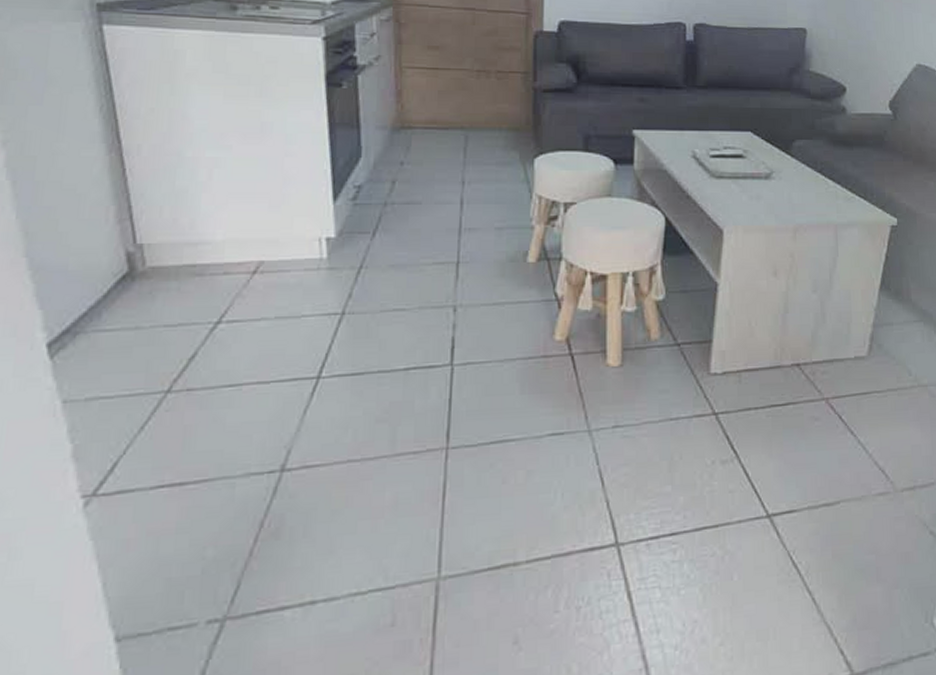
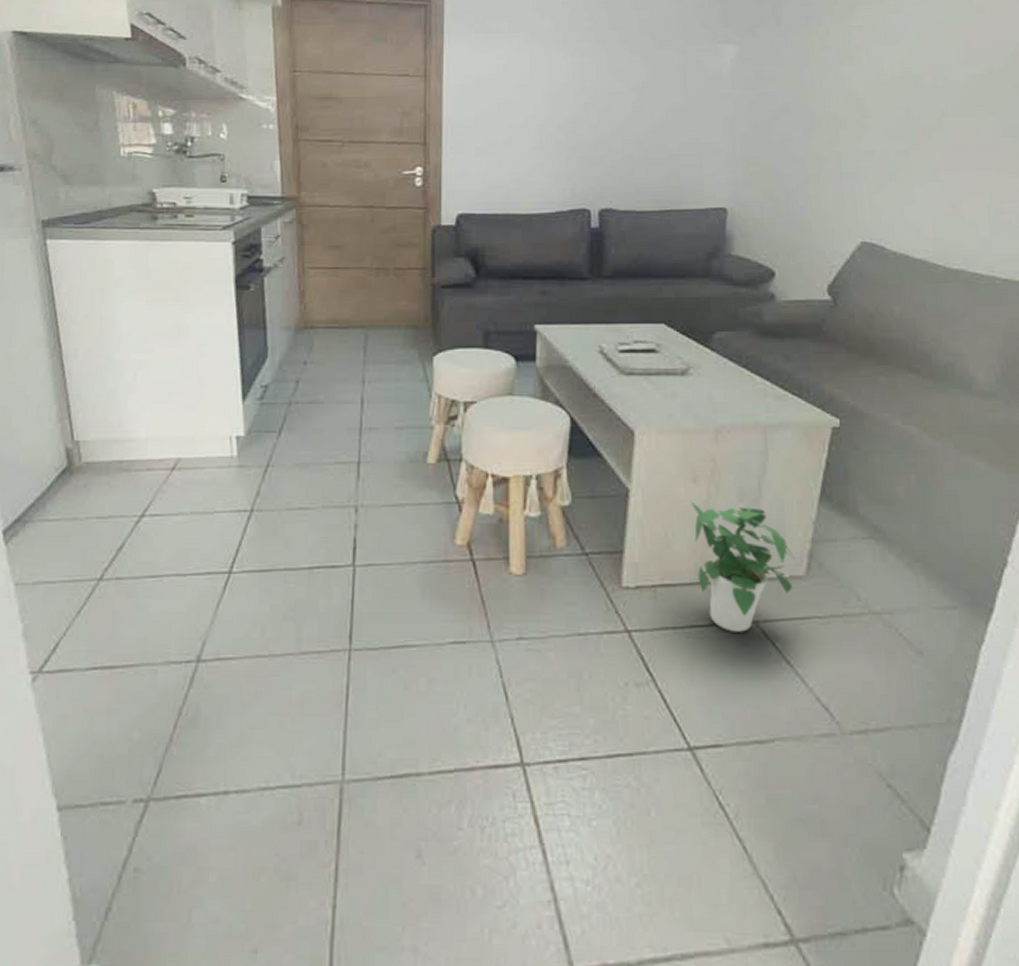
potted plant: none [771,293,858,409] -> present [690,501,794,632]

